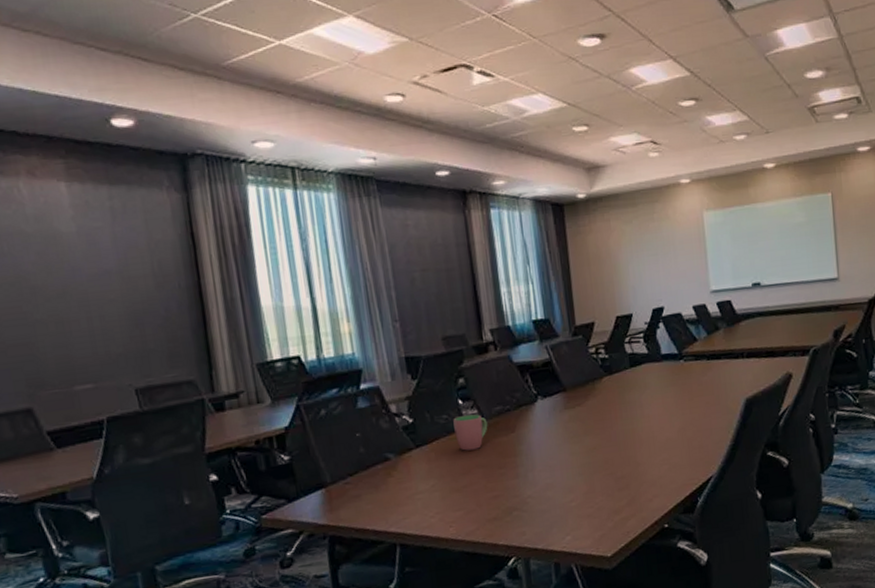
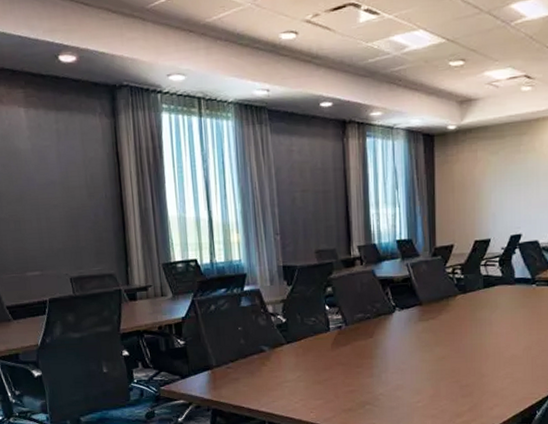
cup: present [453,414,488,451] -> none [320,319,350,350]

